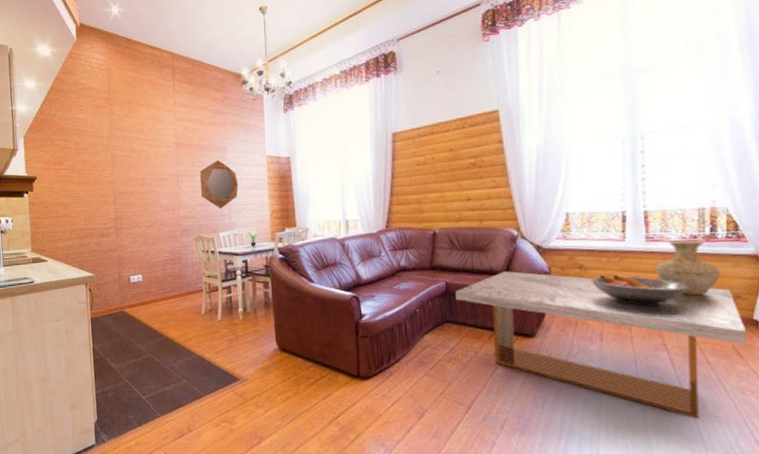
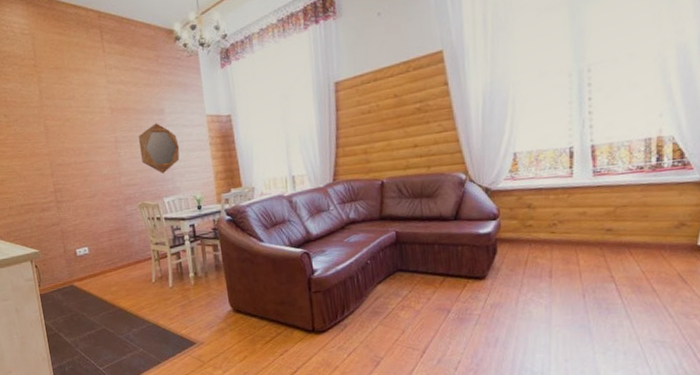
coffee table: present [455,271,747,419] -> none [406,215,691,346]
fruit bowl: present [591,275,688,304] -> none [539,211,635,239]
vase: present [656,240,720,294] -> none [603,171,666,226]

